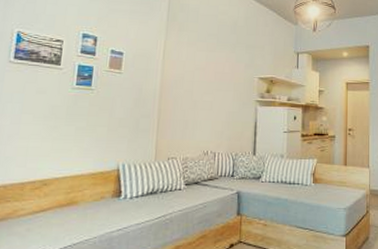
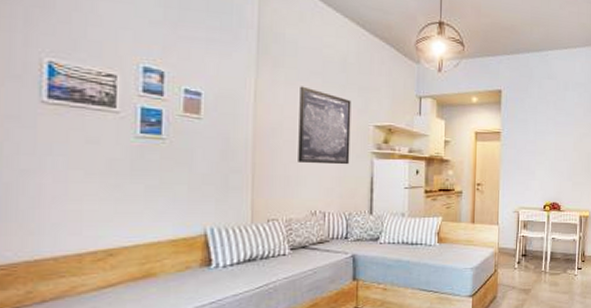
wall art: none [195,46,240,111] -> present [298,86,351,165]

